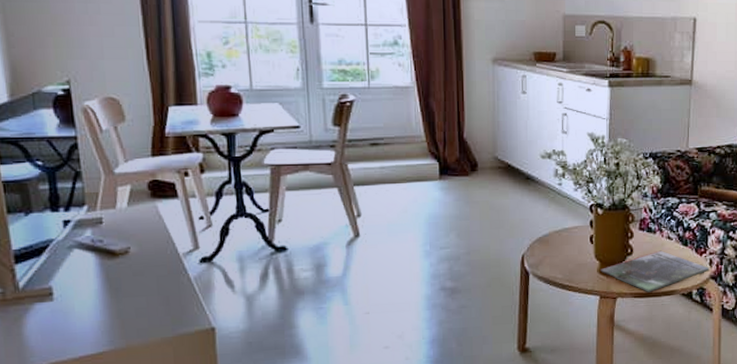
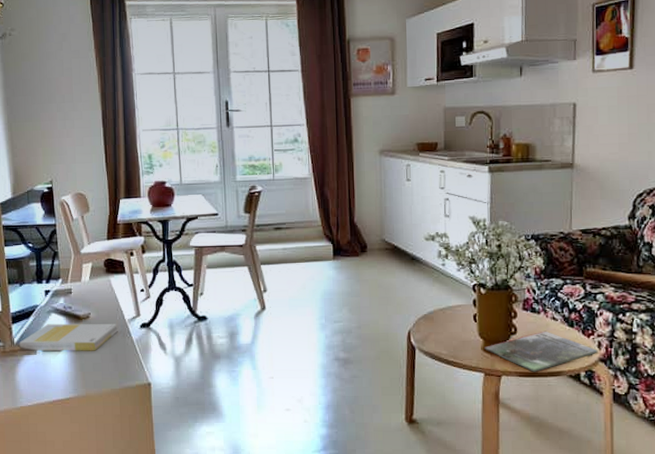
book: none [27,259,169,298] -> present [19,323,118,352]

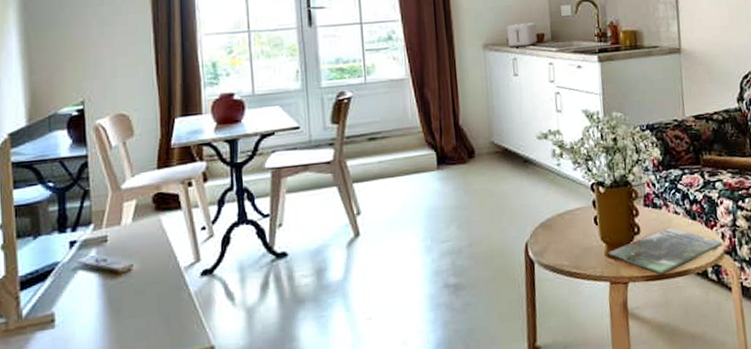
book: present [19,323,118,352] -> none [30,274,170,326]
toaster: none [402,132,431,156] -> present [507,22,538,49]

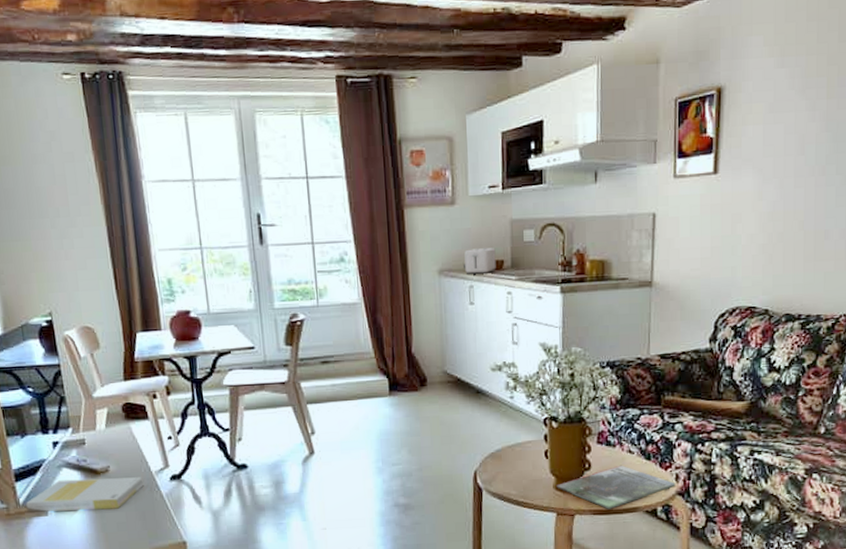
book: none [30,274,170,326] -> present [26,477,144,513]

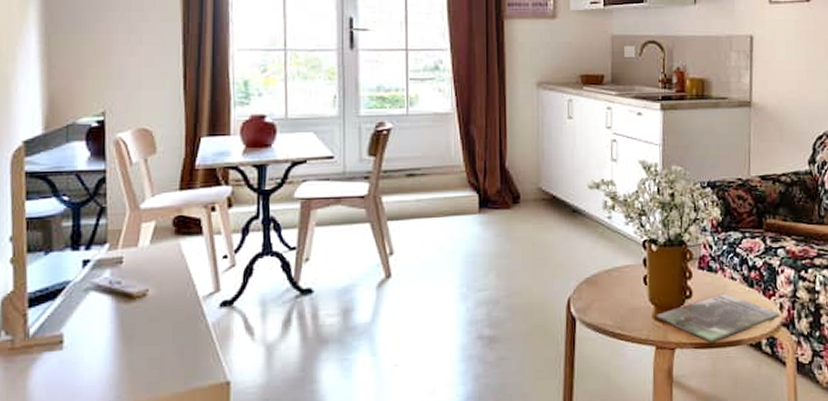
book: present [26,477,144,513] -> none [37,303,187,346]
toaster: present [464,248,496,276] -> none [563,62,596,89]

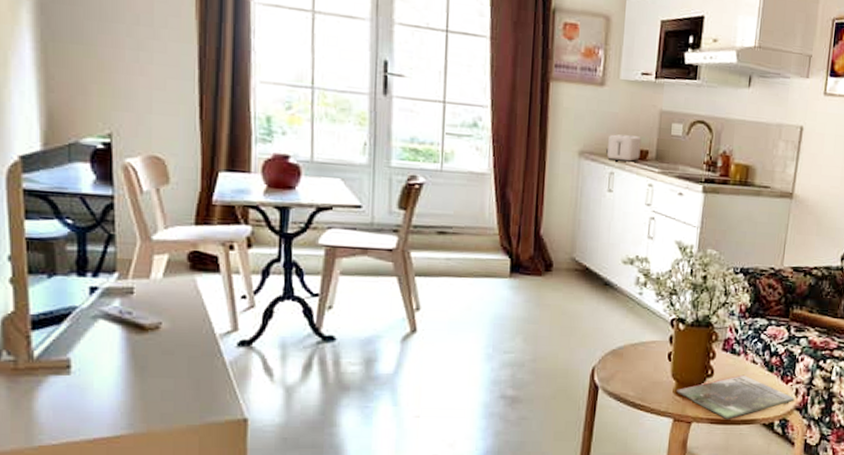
toaster: none [563,62,596,89] -> present [606,134,641,163]

